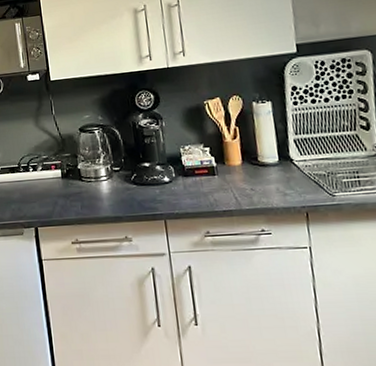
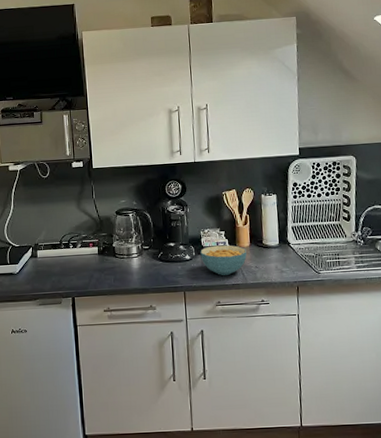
cereal bowl: none [181,163,239,200] -> present [200,245,247,275]

